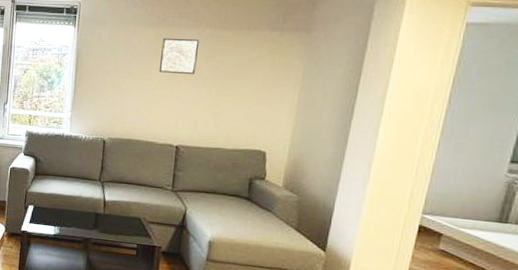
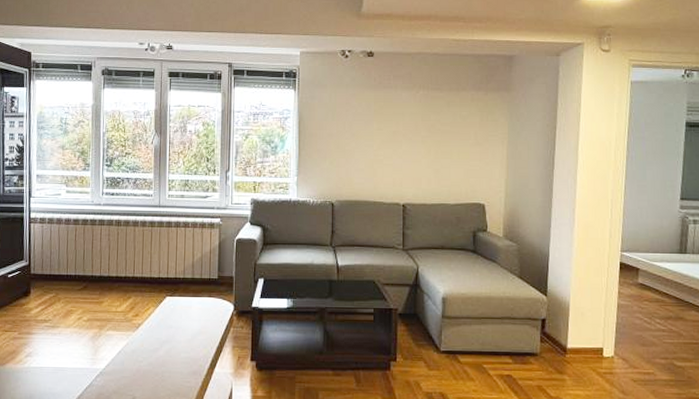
wall art: present [158,38,200,75] -> none [380,99,415,134]

